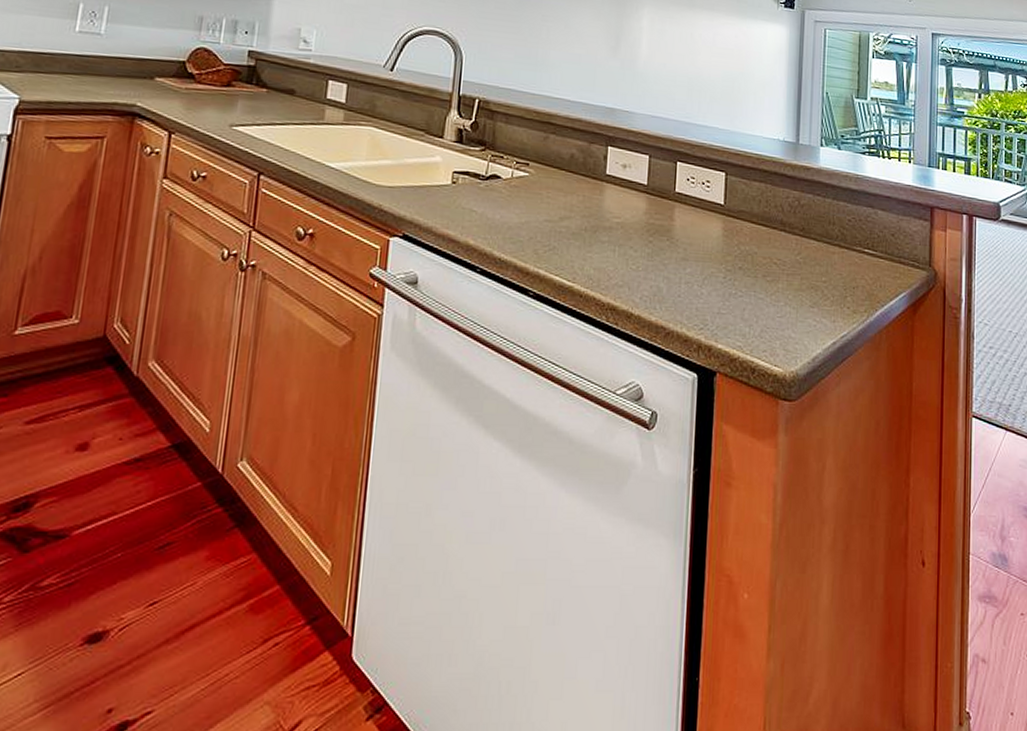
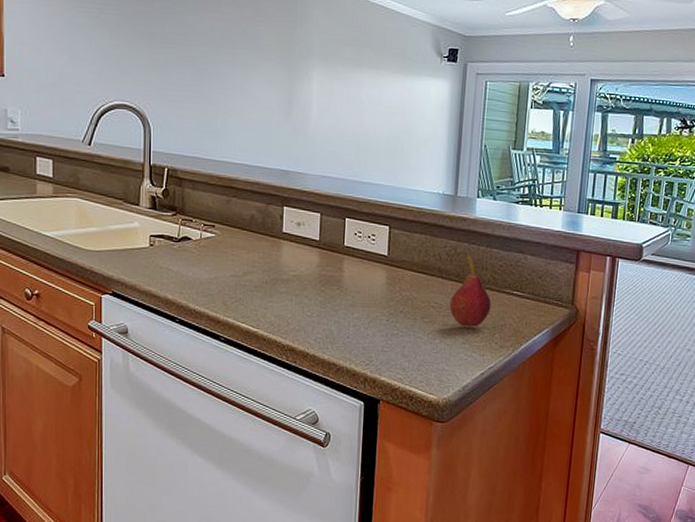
fruit: none [794,208,841,288] -> present [449,256,491,327]

